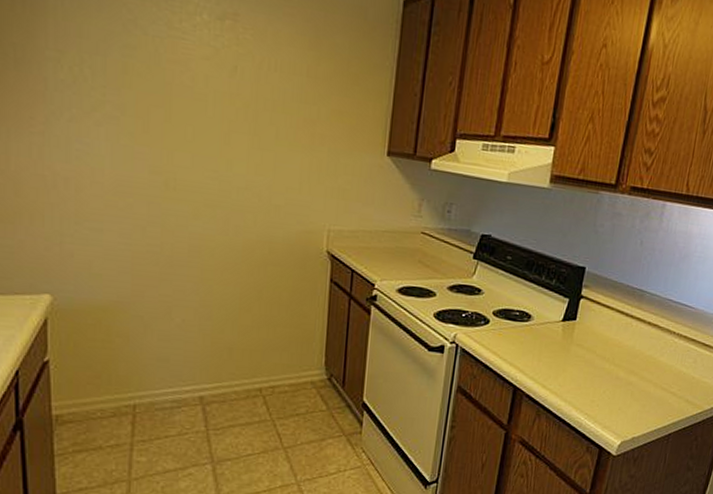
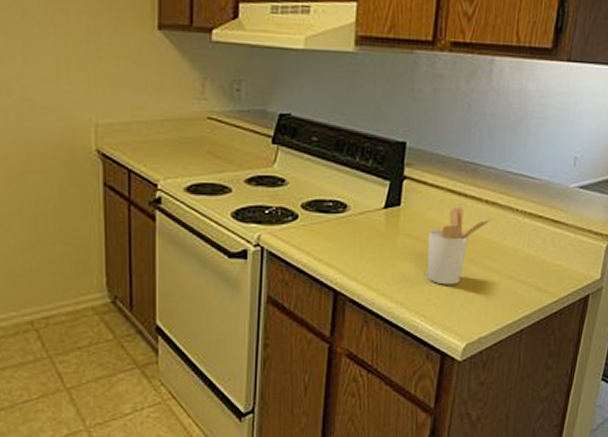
utensil holder: none [592,325,652,391] -> present [426,207,492,285]

